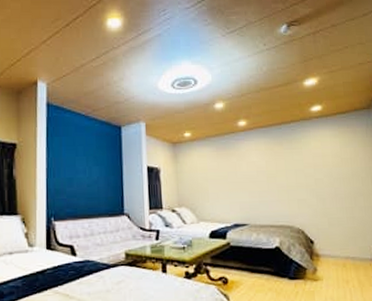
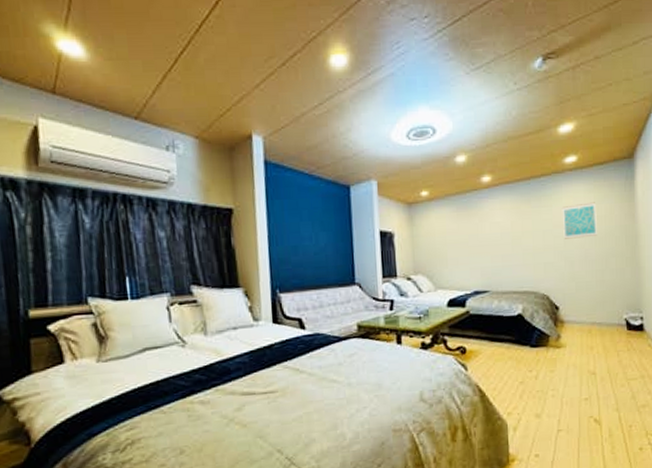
wall art: none [311,146,345,178] -> present [561,202,597,239]

